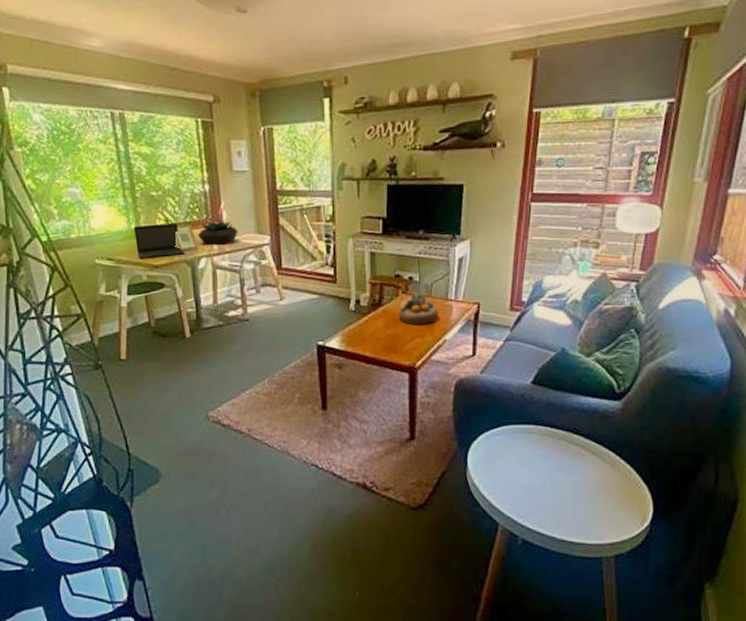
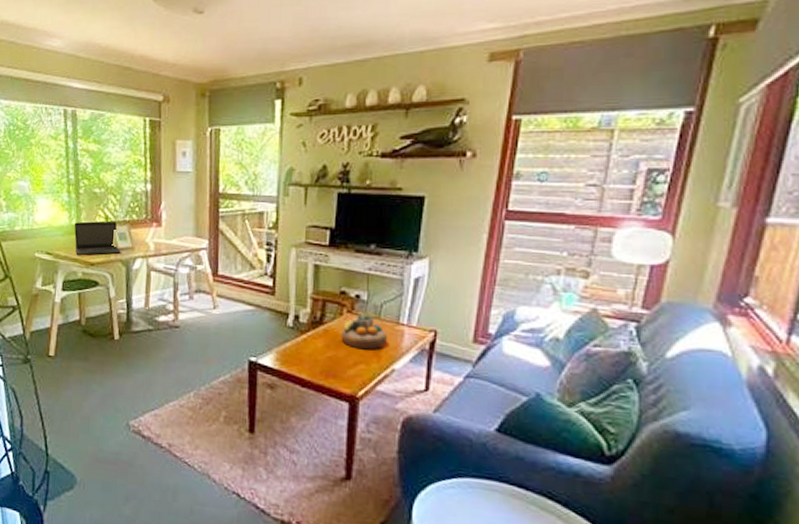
succulent plant: present [197,220,238,245] -> none [135,220,176,246]

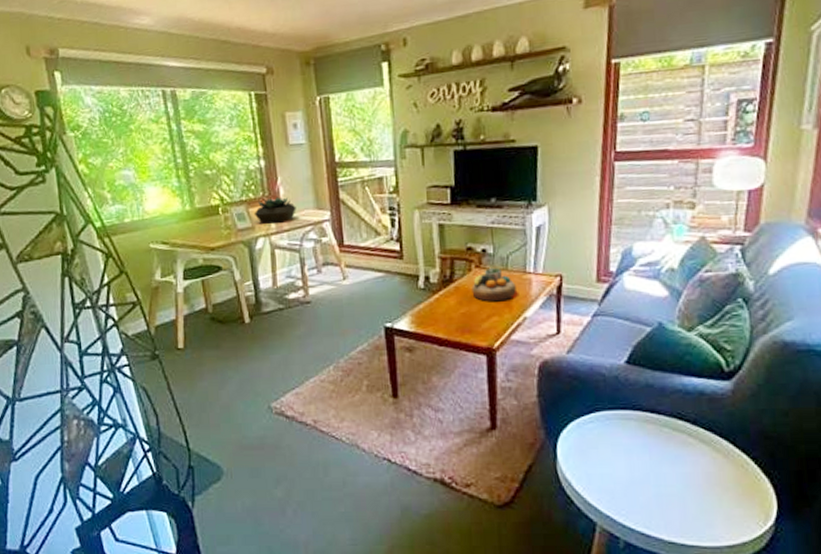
laptop: present [74,221,121,256] -> none [188,203,241,242]
succulent plant: none [135,220,176,246] -> present [254,196,296,224]

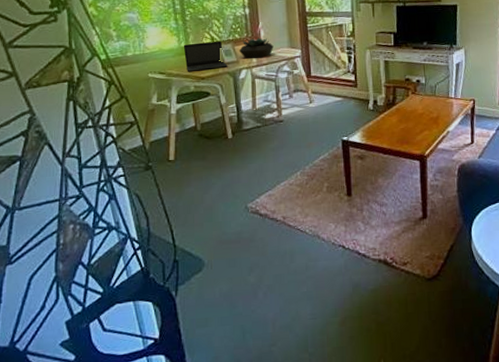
laptop: none [188,203,241,242] -> present [183,41,228,73]
decorative bowl: present [471,267,516,302] -> none [409,93,442,120]

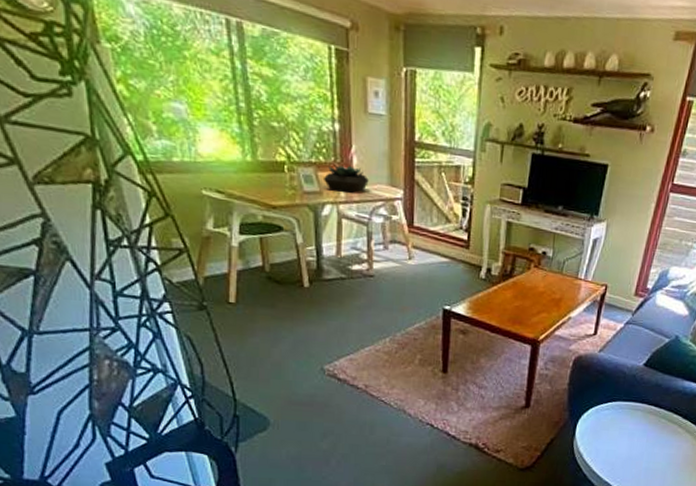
laptop: present [183,41,228,73] -> none [249,158,307,198]

